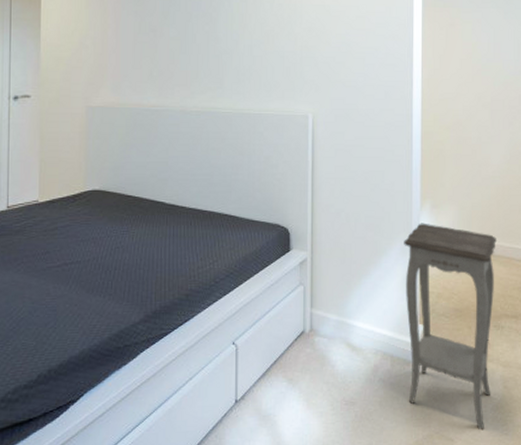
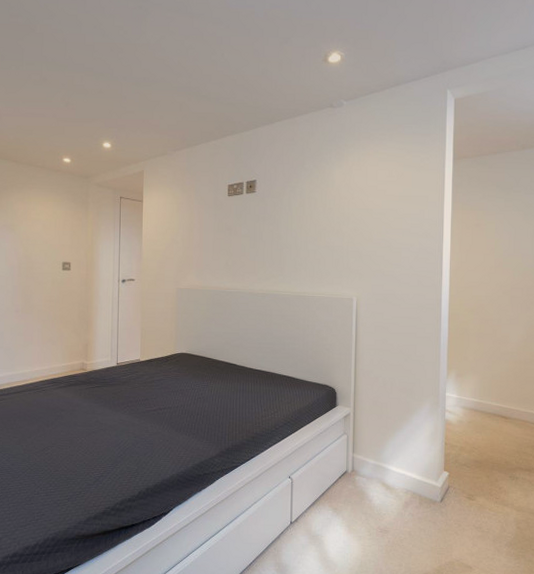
accent table: present [404,223,498,431] -> none [432,388,514,562]

